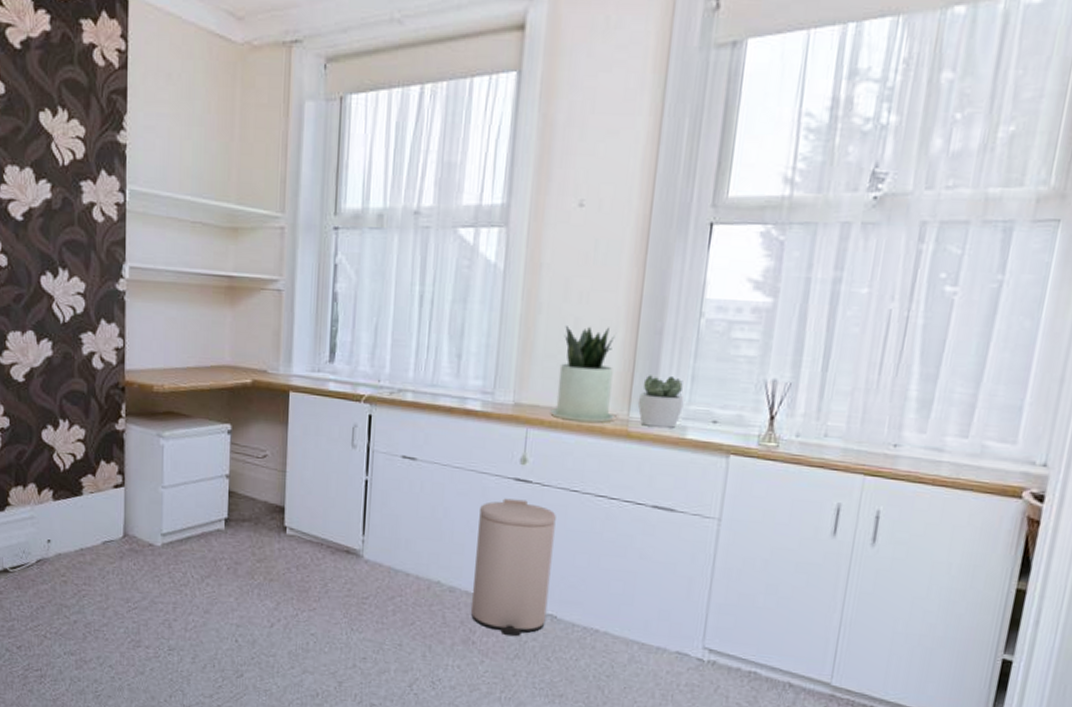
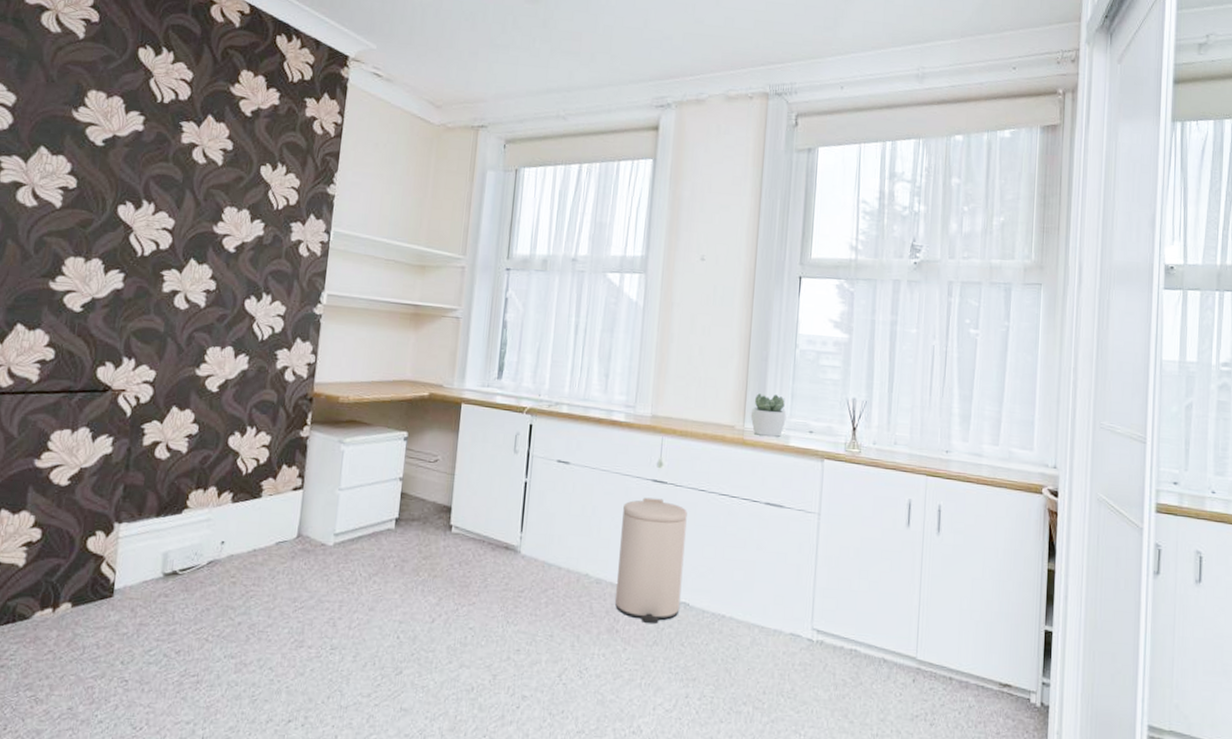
planter: present [550,326,615,424] -> none [681,353,733,433]

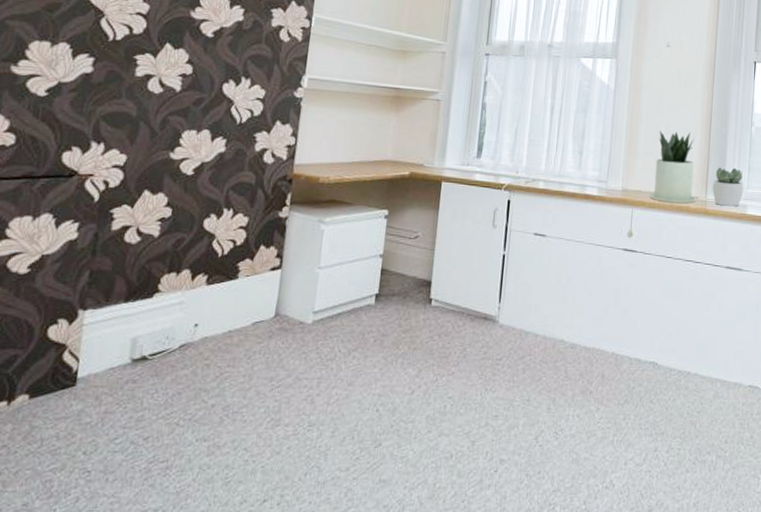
pedal bin: present [615,497,687,625] -> none [589,265,656,384]
planter: none [681,353,733,433] -> present [650,131,696,204]

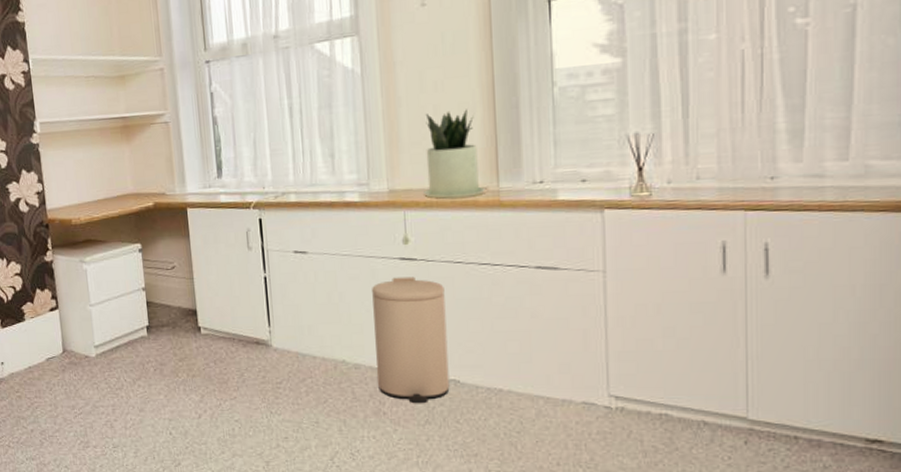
pedal bin: none [589,265,656,384] -> present [372,276,450,404]
succulent plant: present [713,167,744,207] -> none [506,145,550,194]

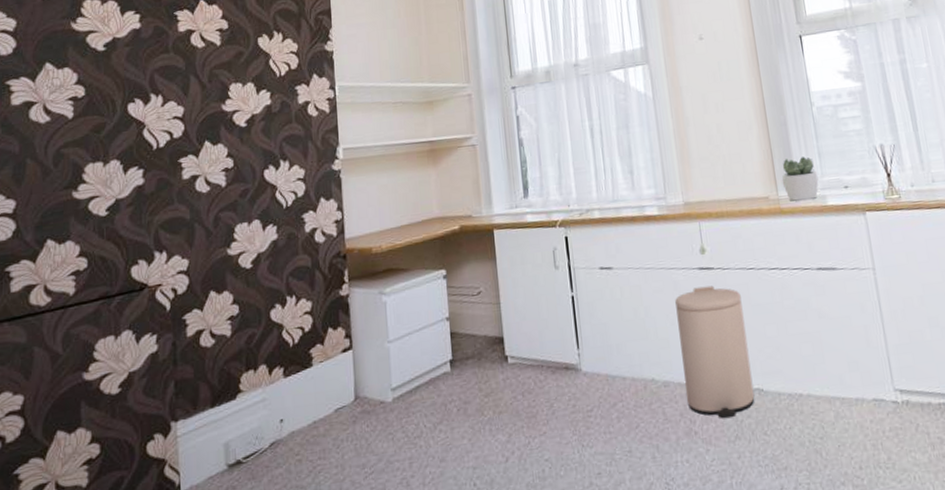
planter: present [424,109,485,200] -> none [710,127,767,210]
succulent plant: none [506,145,550,194] -> present [782,157,819,201]

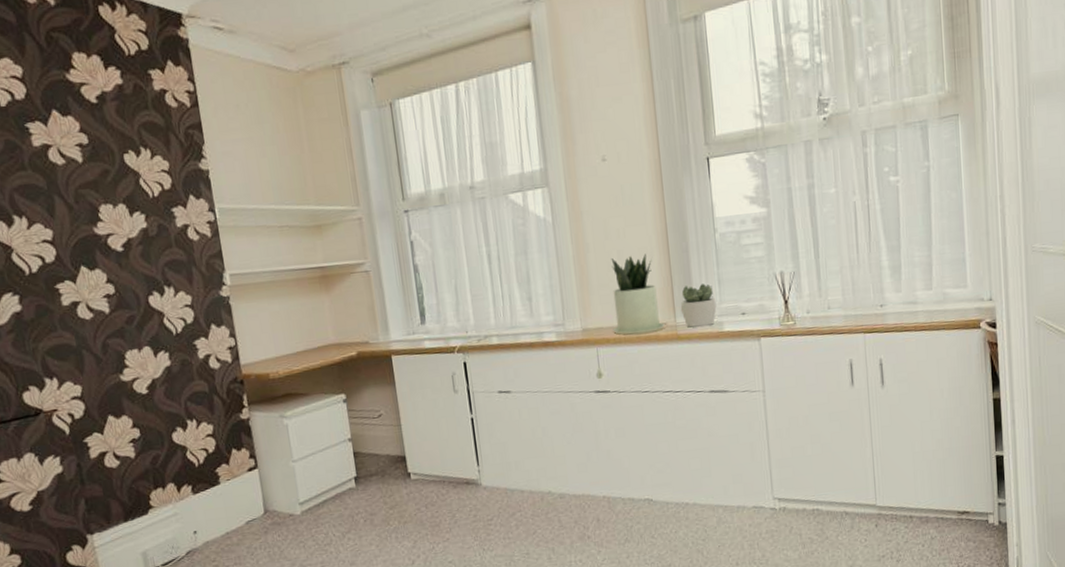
pedal bin: present [675,285,755,419] -> none [572,407,644,525]
planter: none [710,127,767,210] -> present [611,253,665,336]

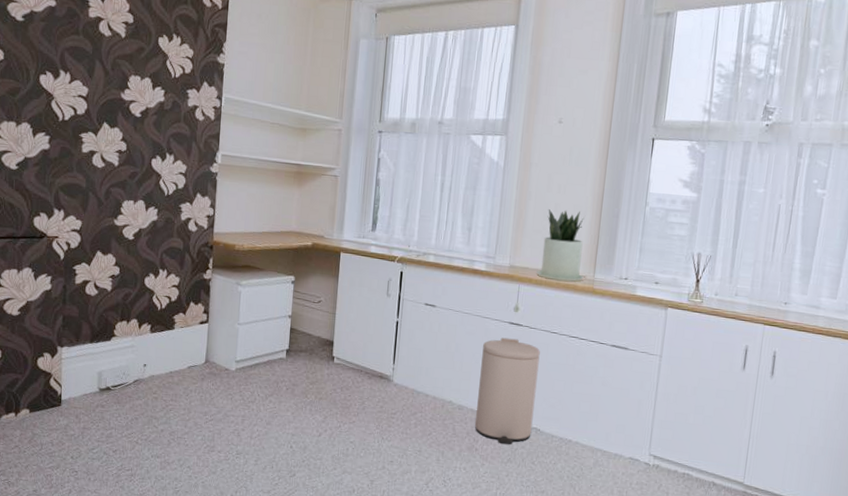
pedal bin: none [572,407,644,525] -> present [475,337,540,445]
succulent plant: present [681,284,717,328] -> none [601,247,634,287]

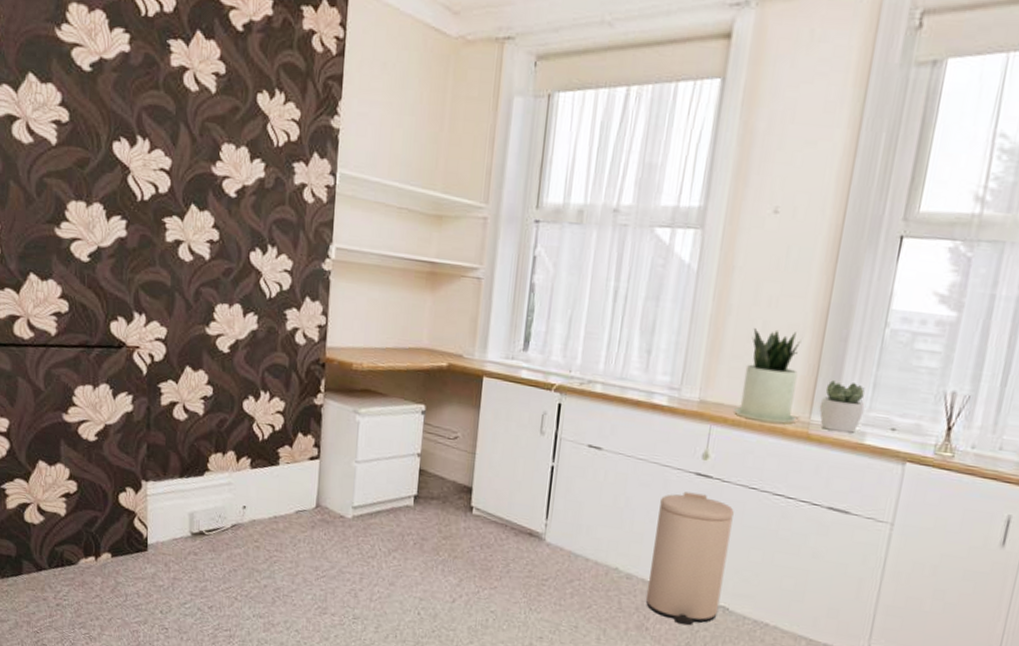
succulent plant: none [601,247,634,287] -> present [819,380,865,434]

